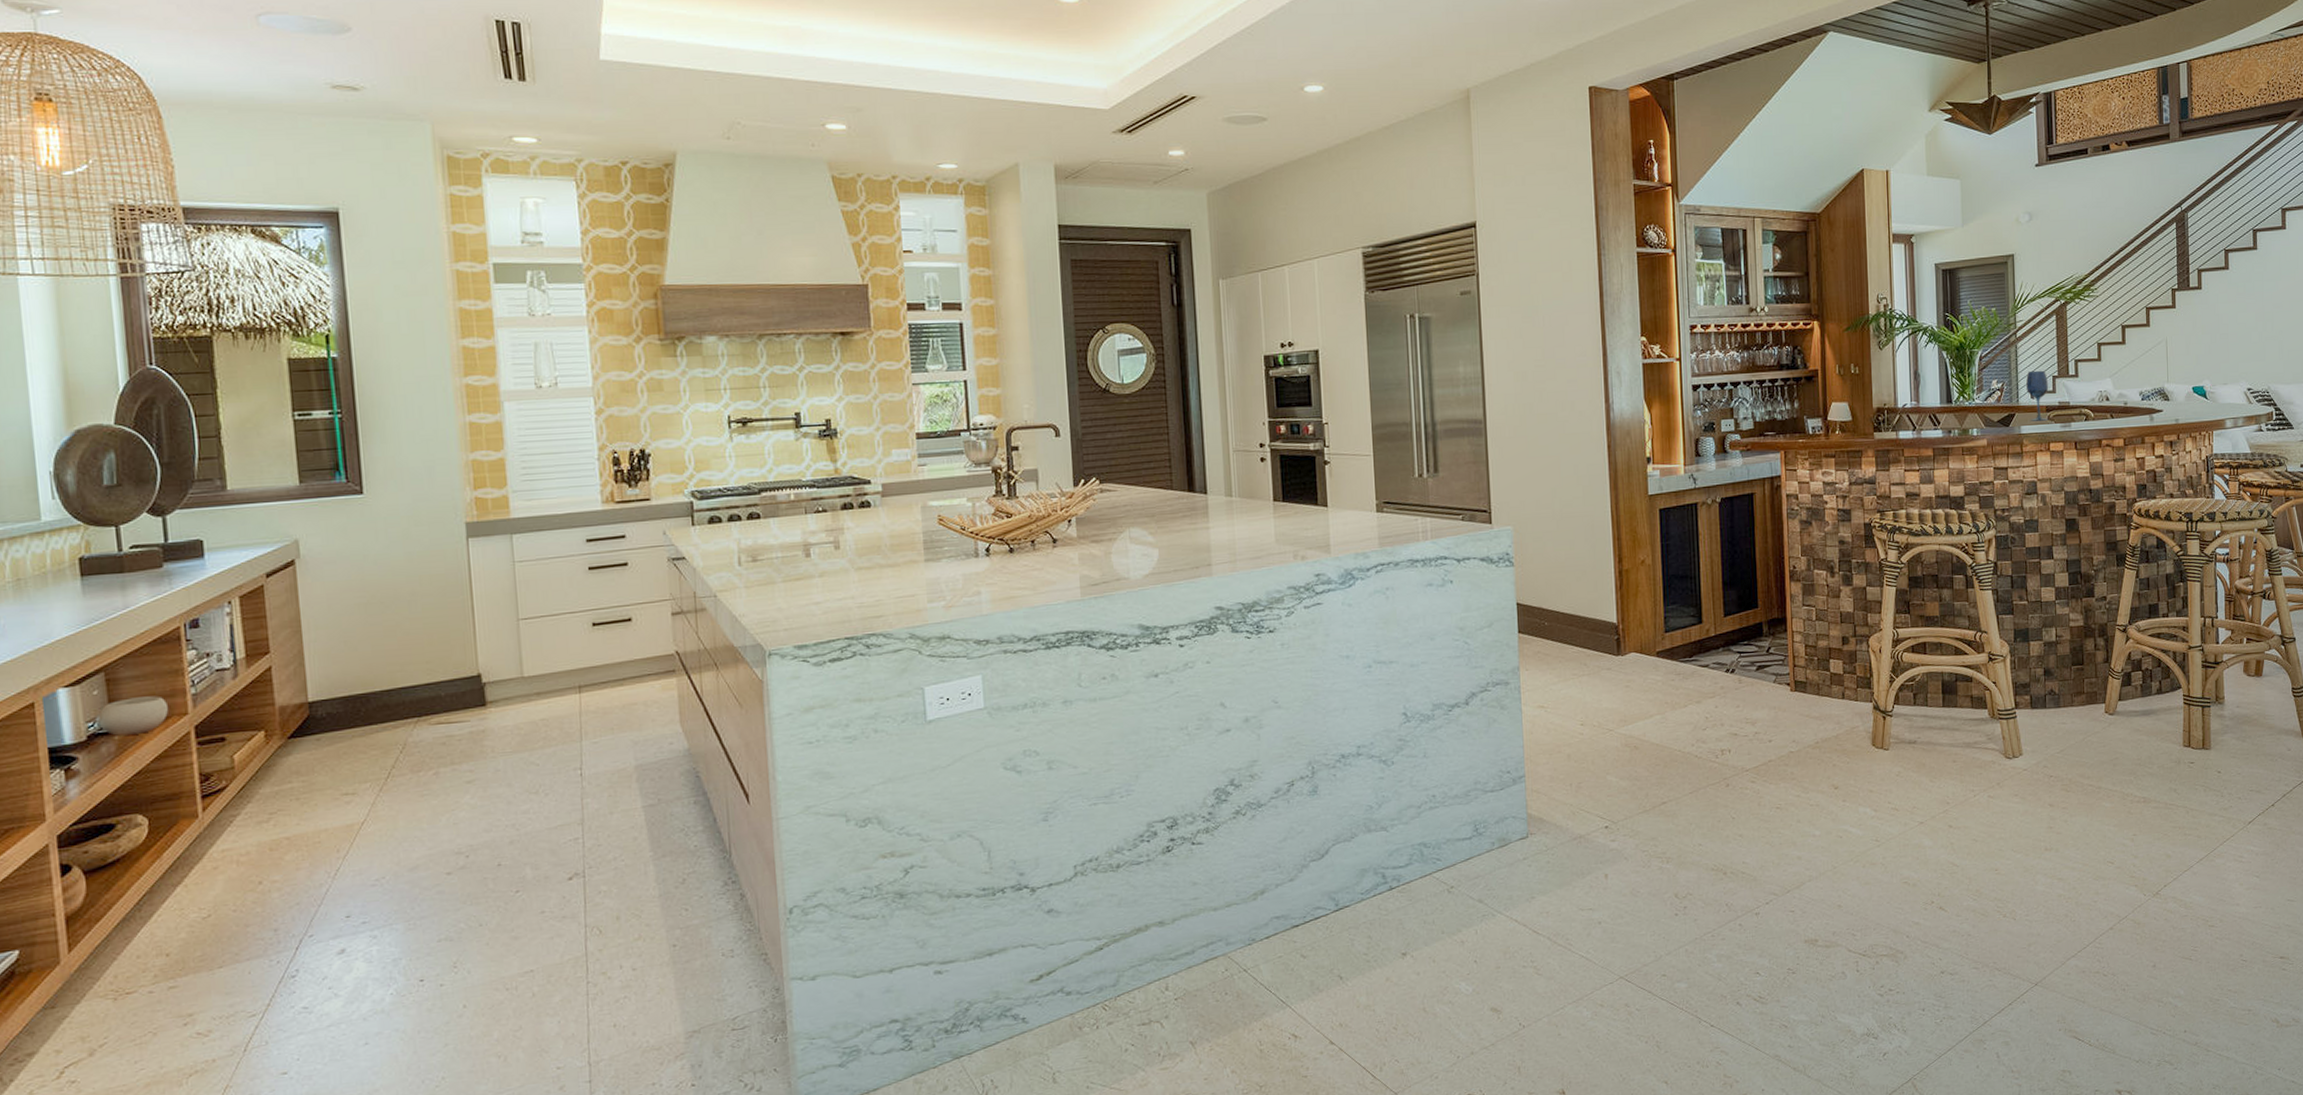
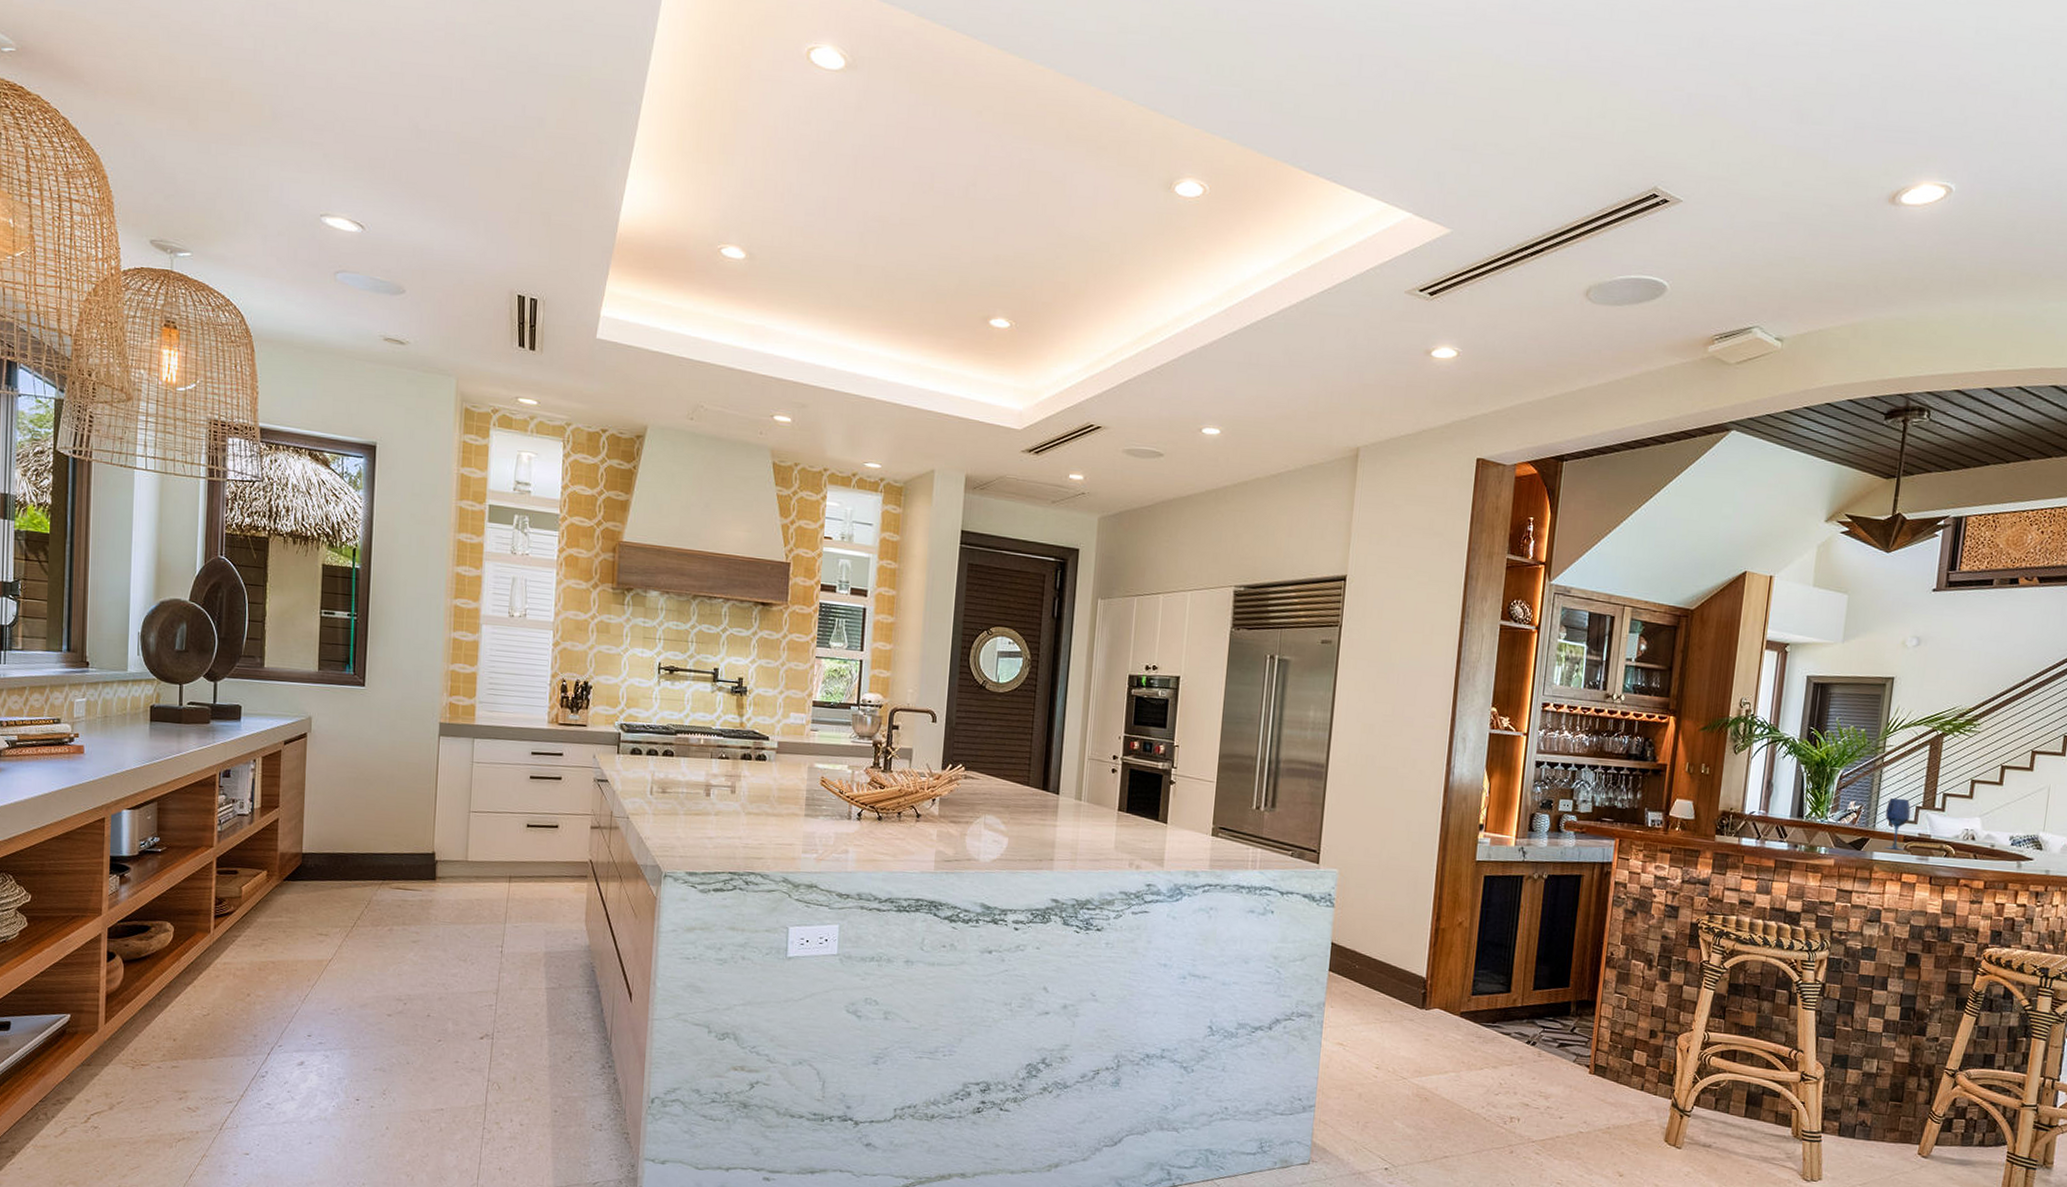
ceramic bowl: present [98,696,169,737] -> none [148,826,200,857]

